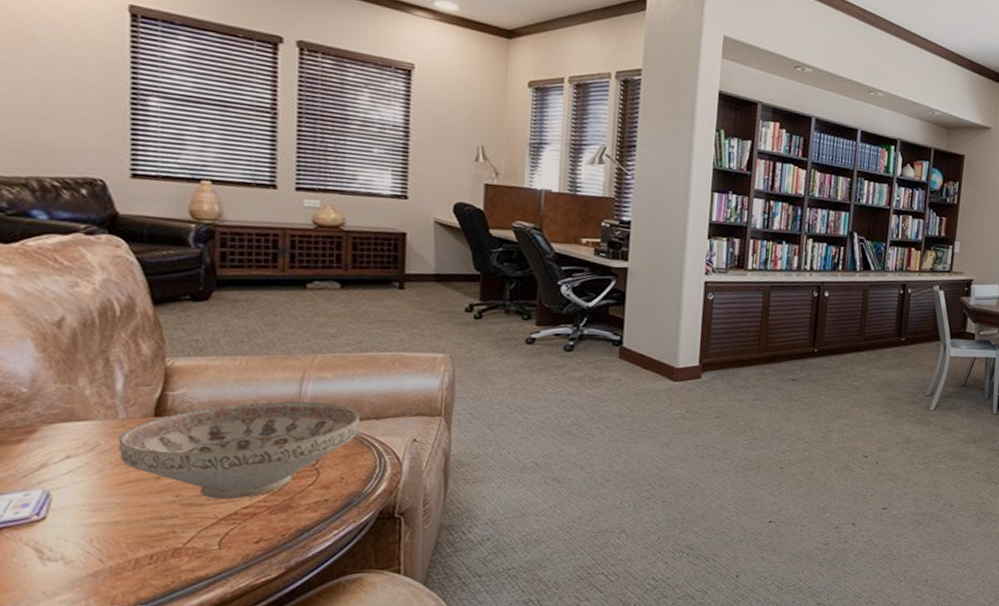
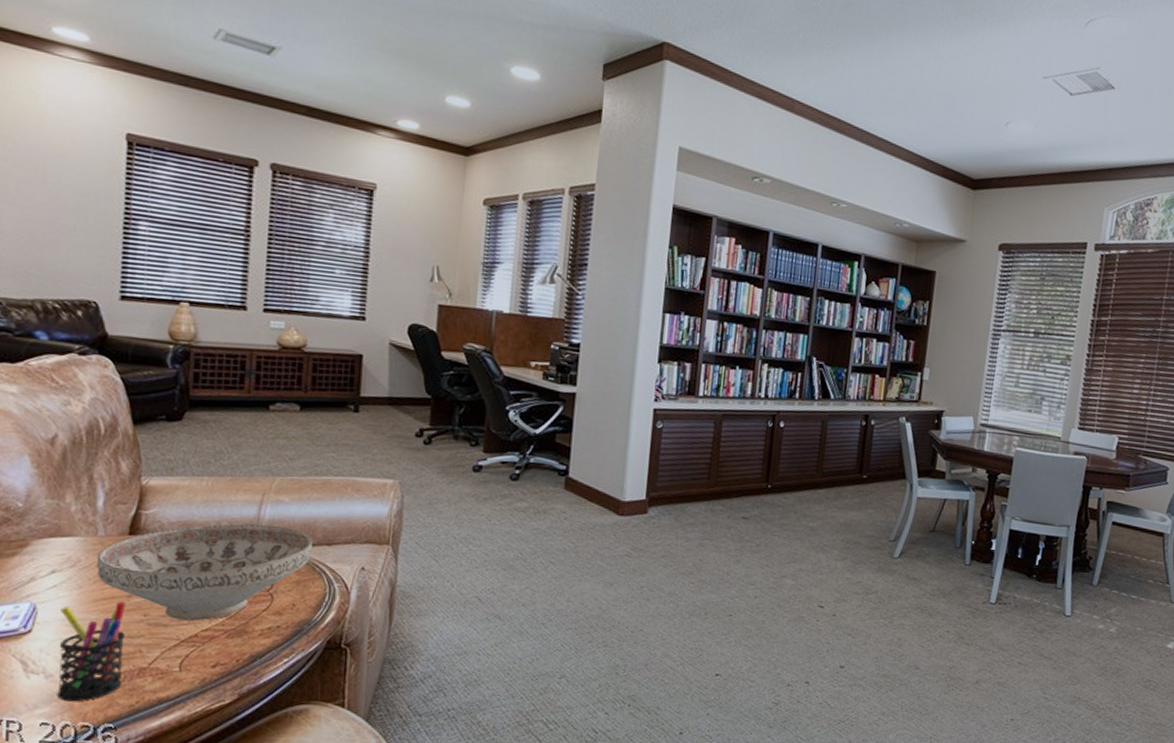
pen holder: none [79,483,155,586] -> present [57,601,126,702]

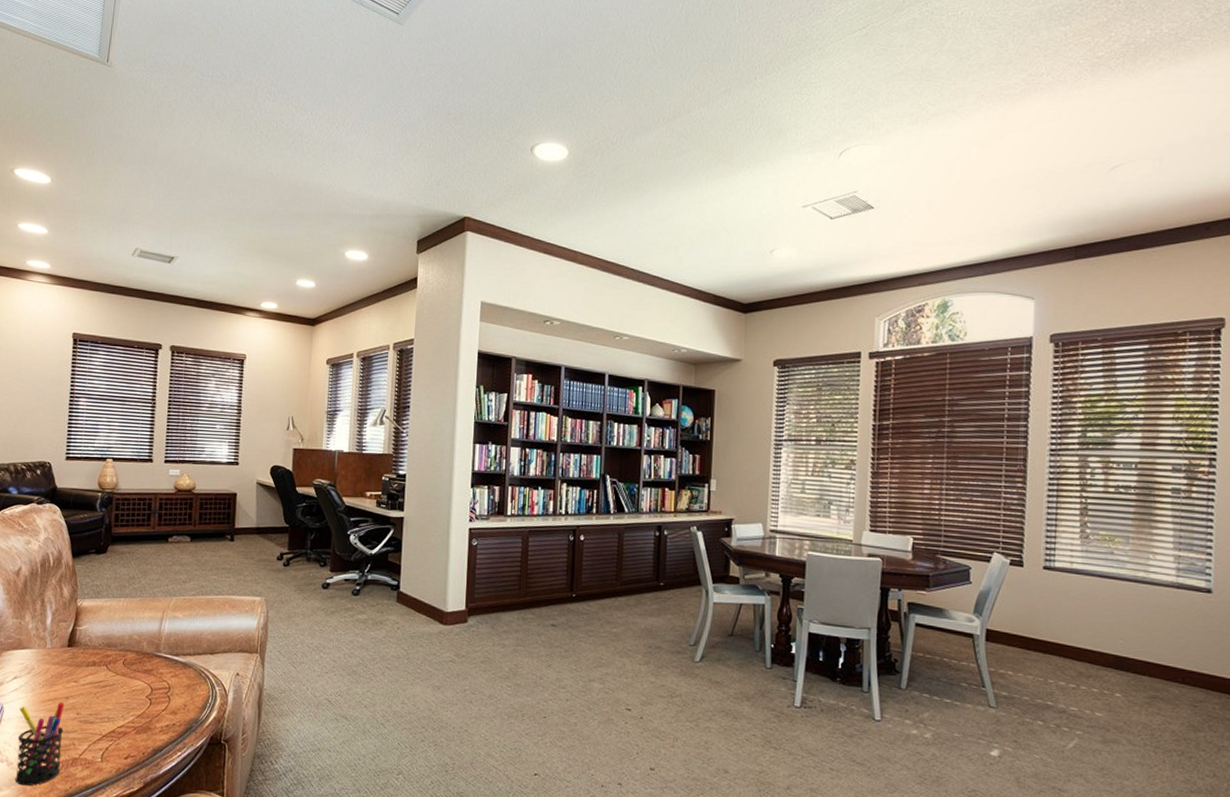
decorative bowl: present [96,523,313,621] -> none [45,636,199,719]

